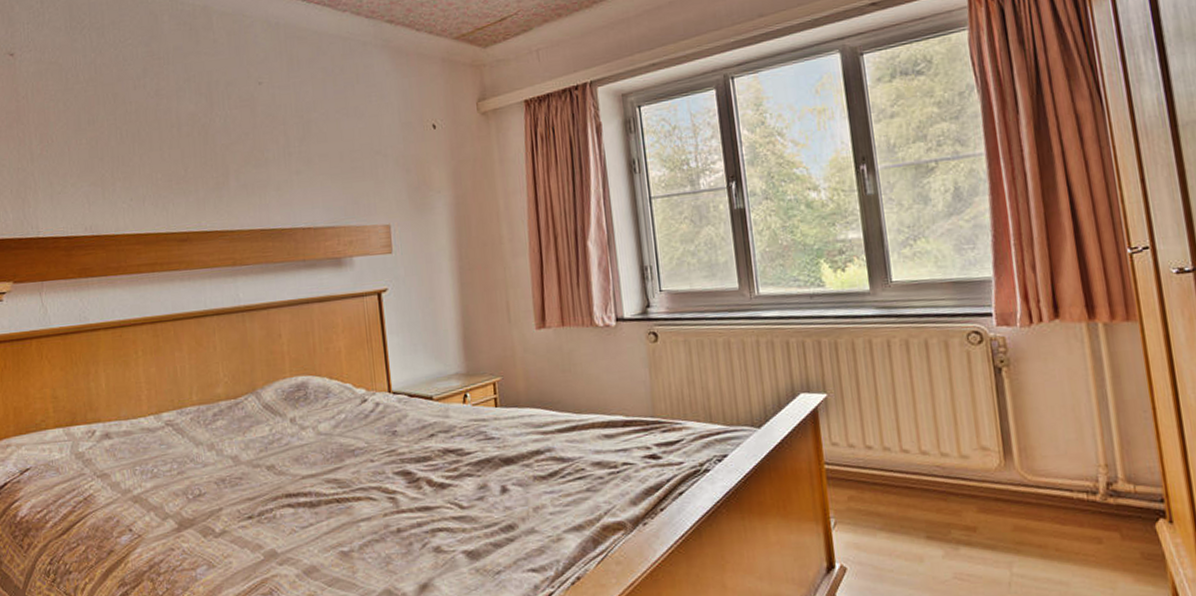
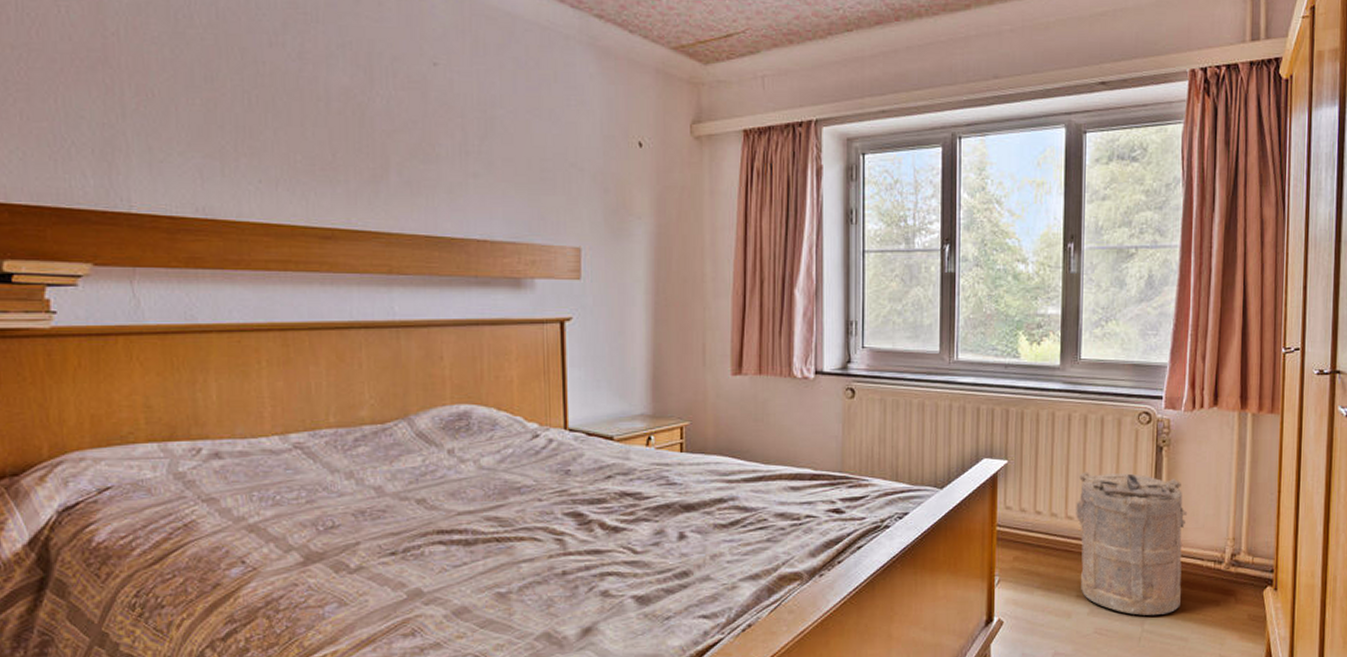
laundry hamper: none [909,399,1053,557] -> present [1076,471,1188,616]

